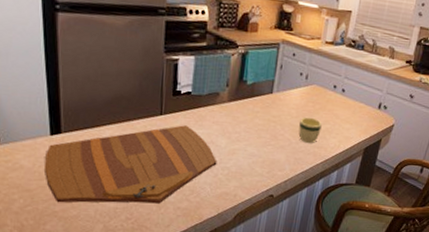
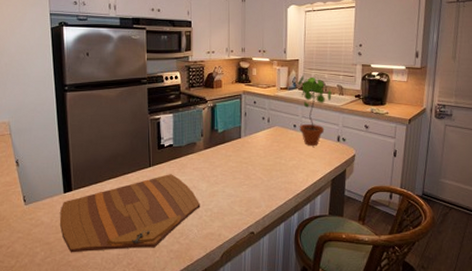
mug: present [299,117,322,143] -> none [268,156,288,179]
potted plant: none [339,30,382,111] -> present [298,75,332,146]

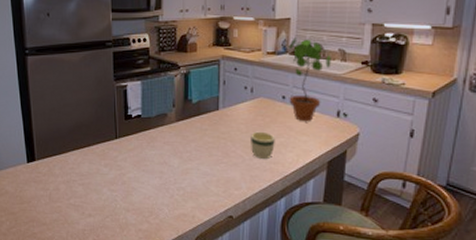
cutting board: present [60,174,201,253] -> none [24,147,172,226]
mug: none [268,156,288,179] -> present [251,131,275,159]

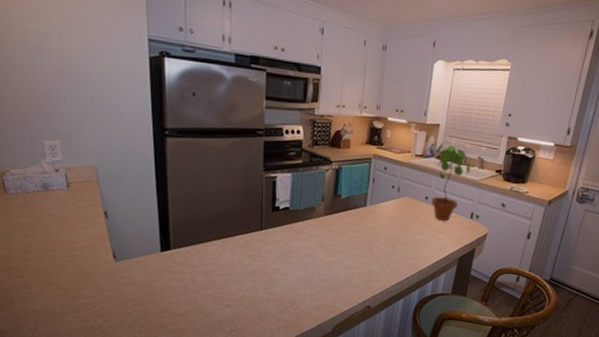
mug: present [251,131,275,159] -> none [393,228,415,254]

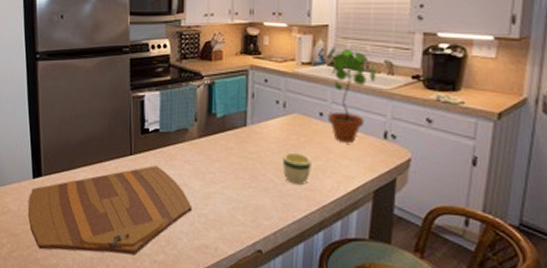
cutting board: none [156,239,316,316] -> present [28,165,193,256]
mug: none [393,228,415,254] -> present [283,152,311,185]

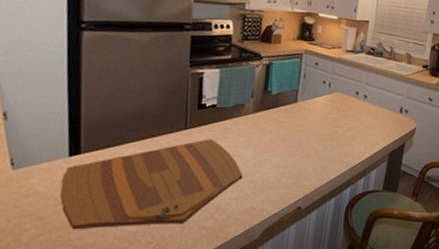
mug: present [283,152,311,185] -> none [324,124,346,151]
potted plant: present [327,47,376,142] -> none [361,39,400,116]

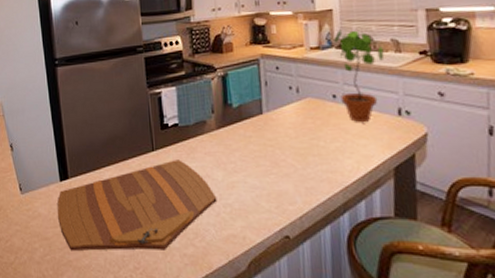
potted plant: none [361,39,400,116] -> present [334,30,385,122]

